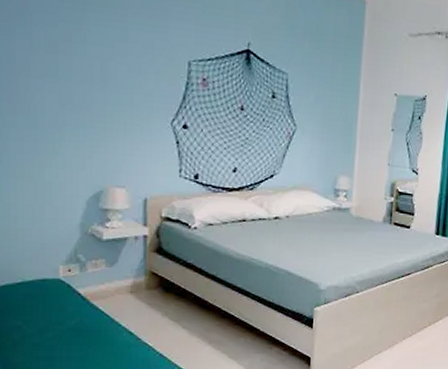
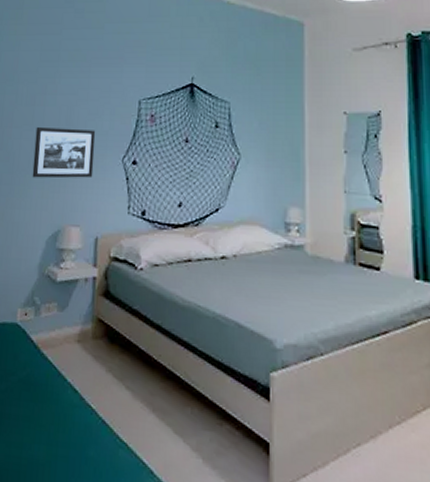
picture frame: none [62,80,139,140] -> present [32,127,96,179]

